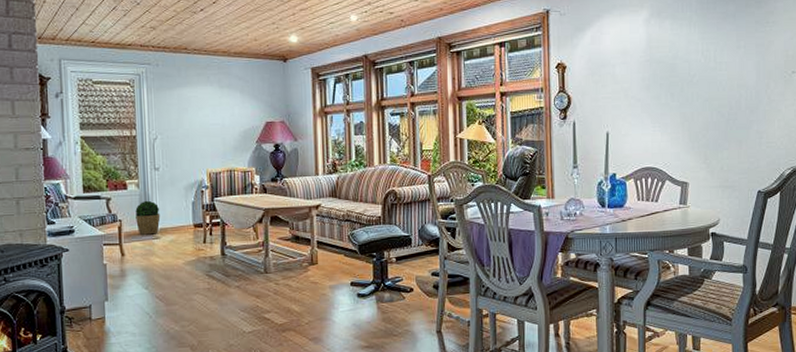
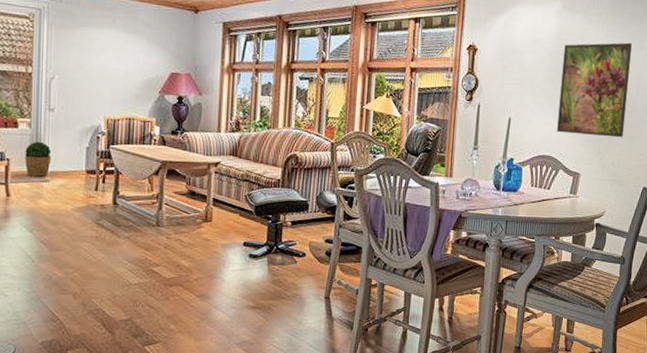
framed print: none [657,43,730,143] -> present [557,42,633,138]

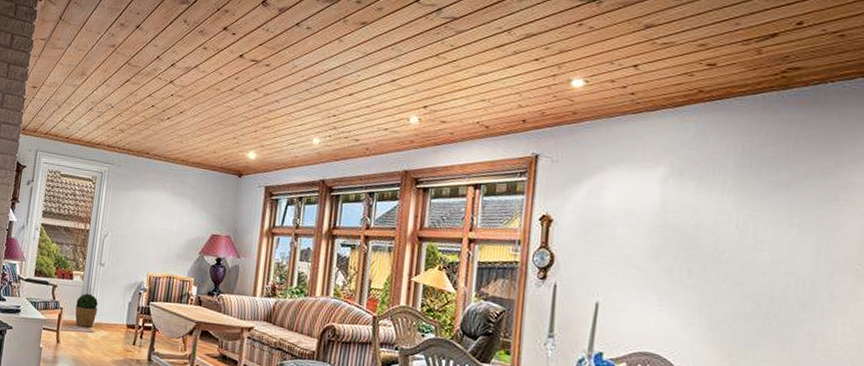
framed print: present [557,42,633,138] -> none [665,217,776,339]

